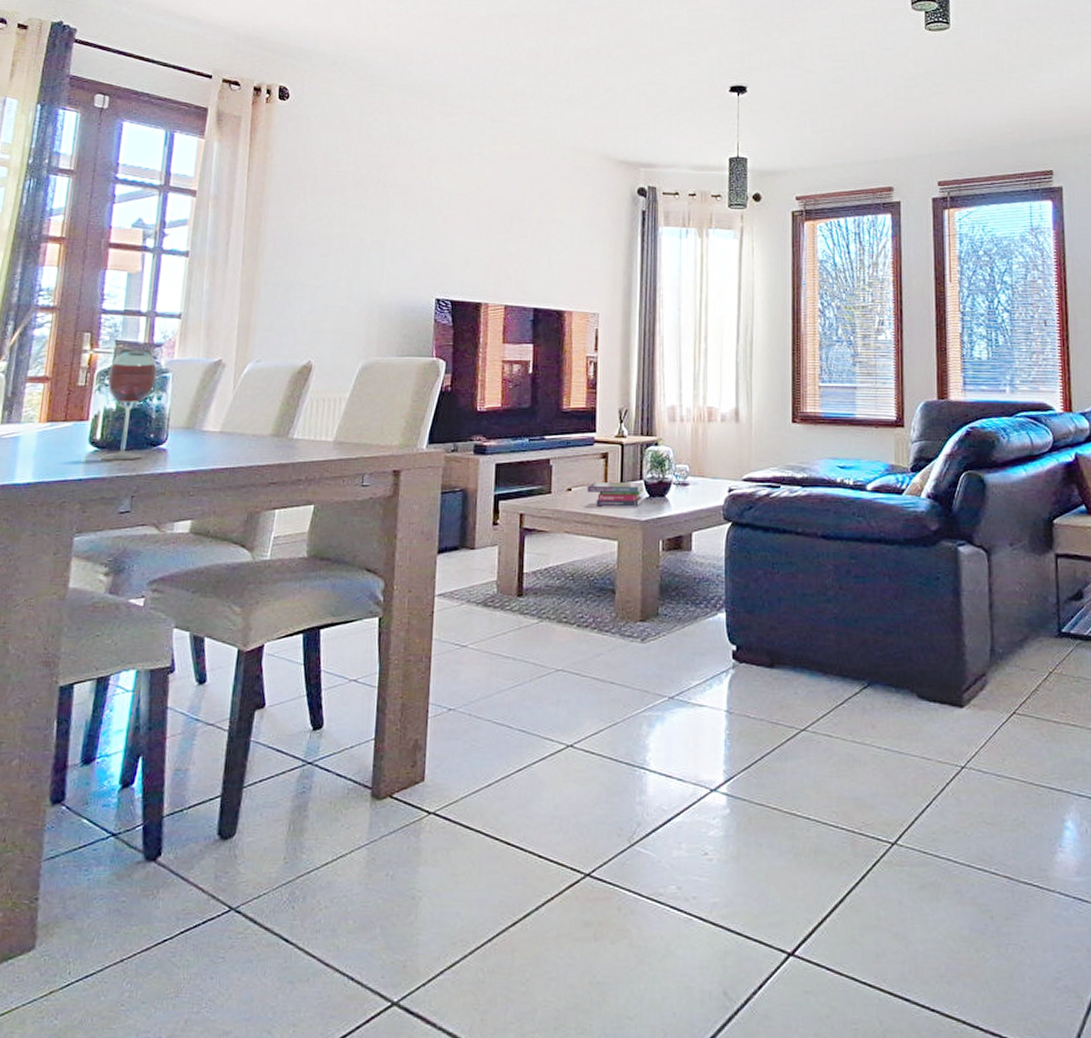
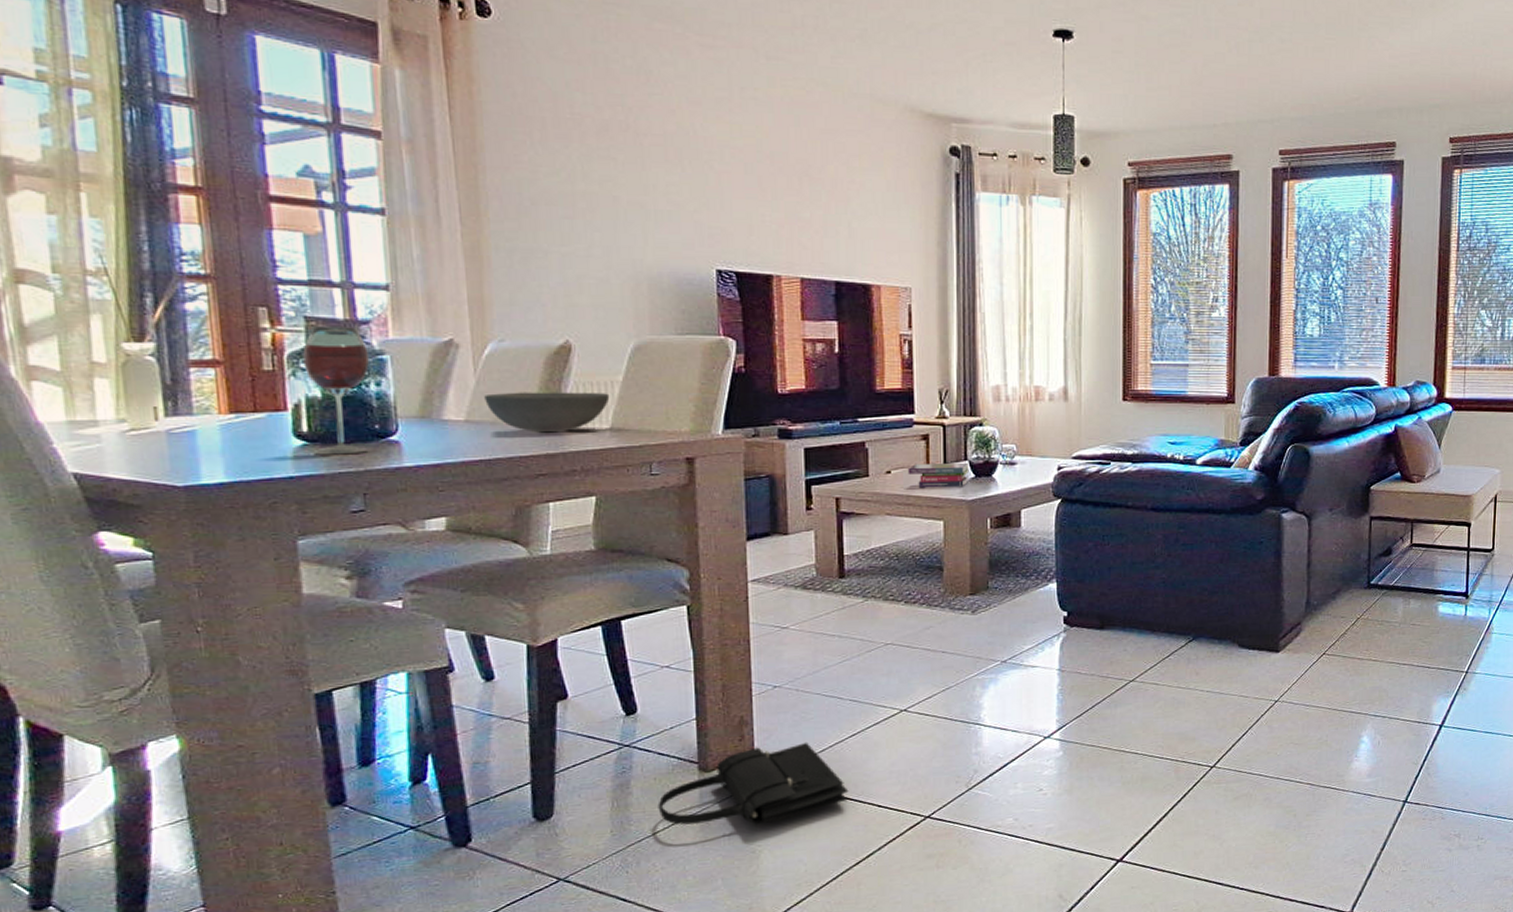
bowl: none [238,406,337,444] -> present [484,392,610,433]
handbag: none [329,774,511,866] -> present [658,742,849,825]

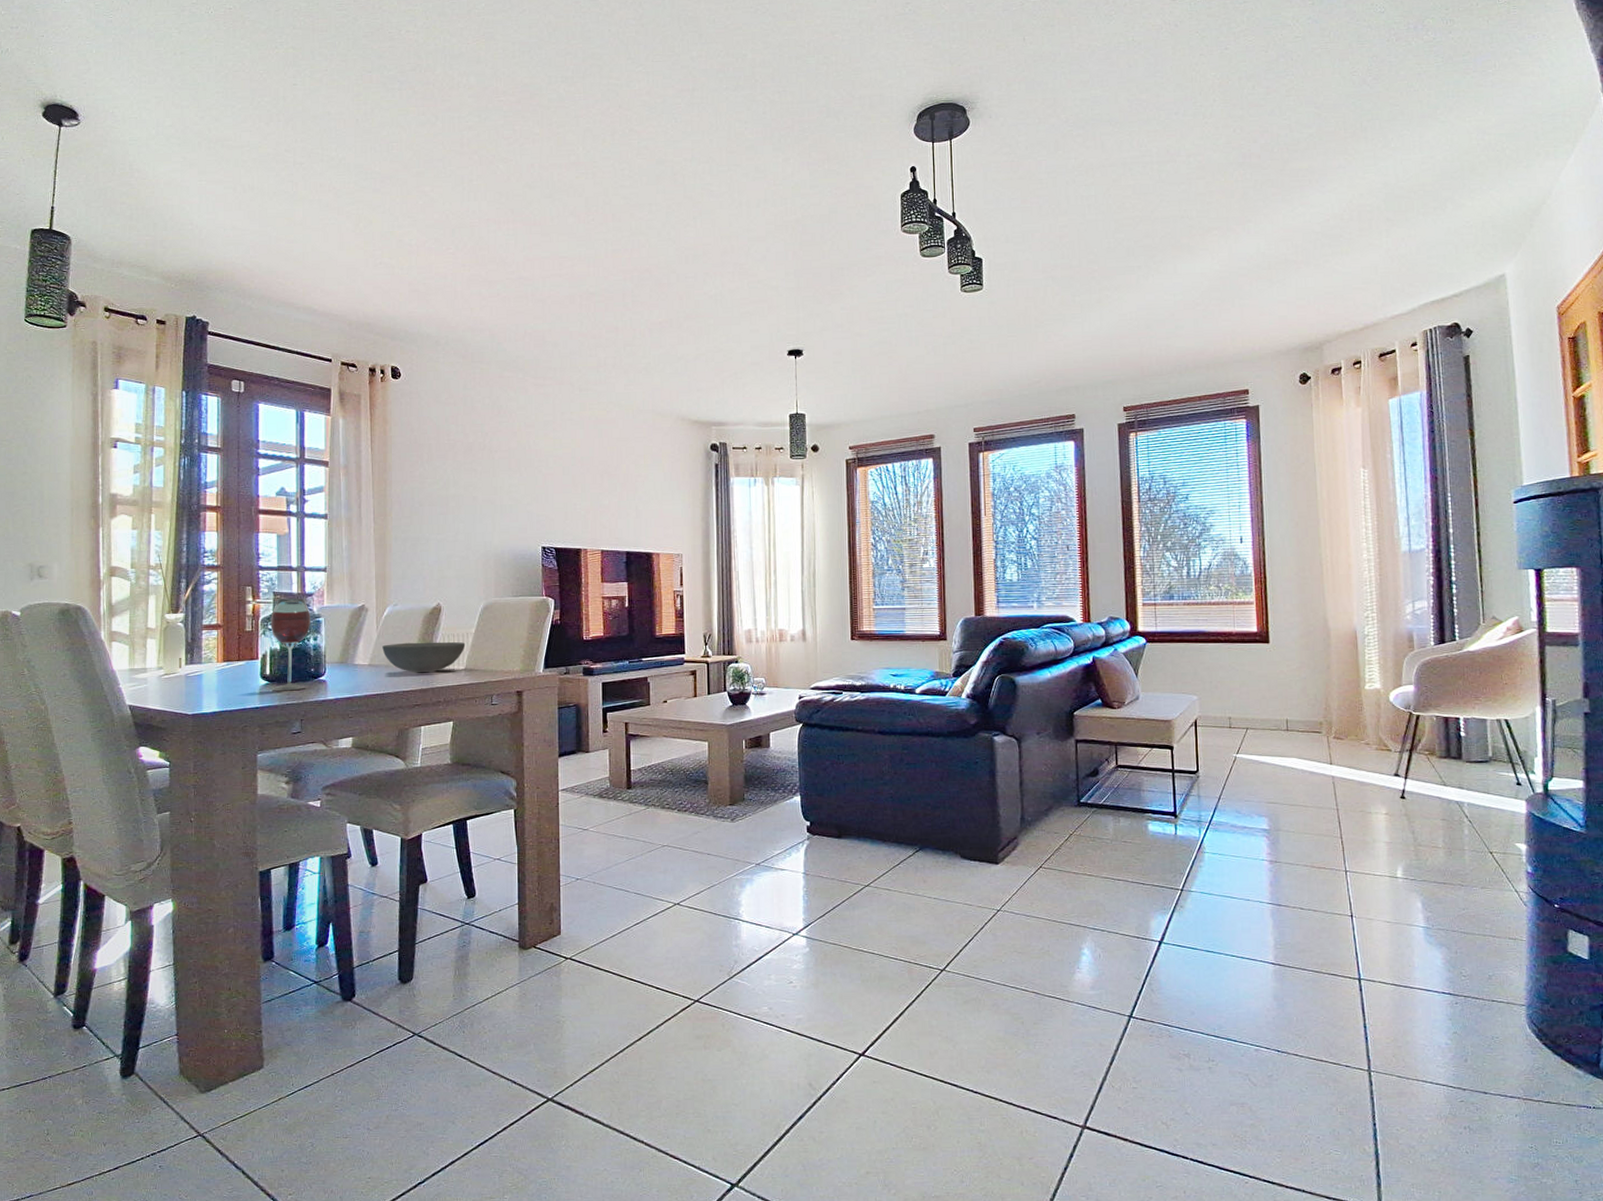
handbag: present [658,742,849,825] -> none [488,928,633,998]
books: present [907,463,970,488] -> none [680,694,728,715]

